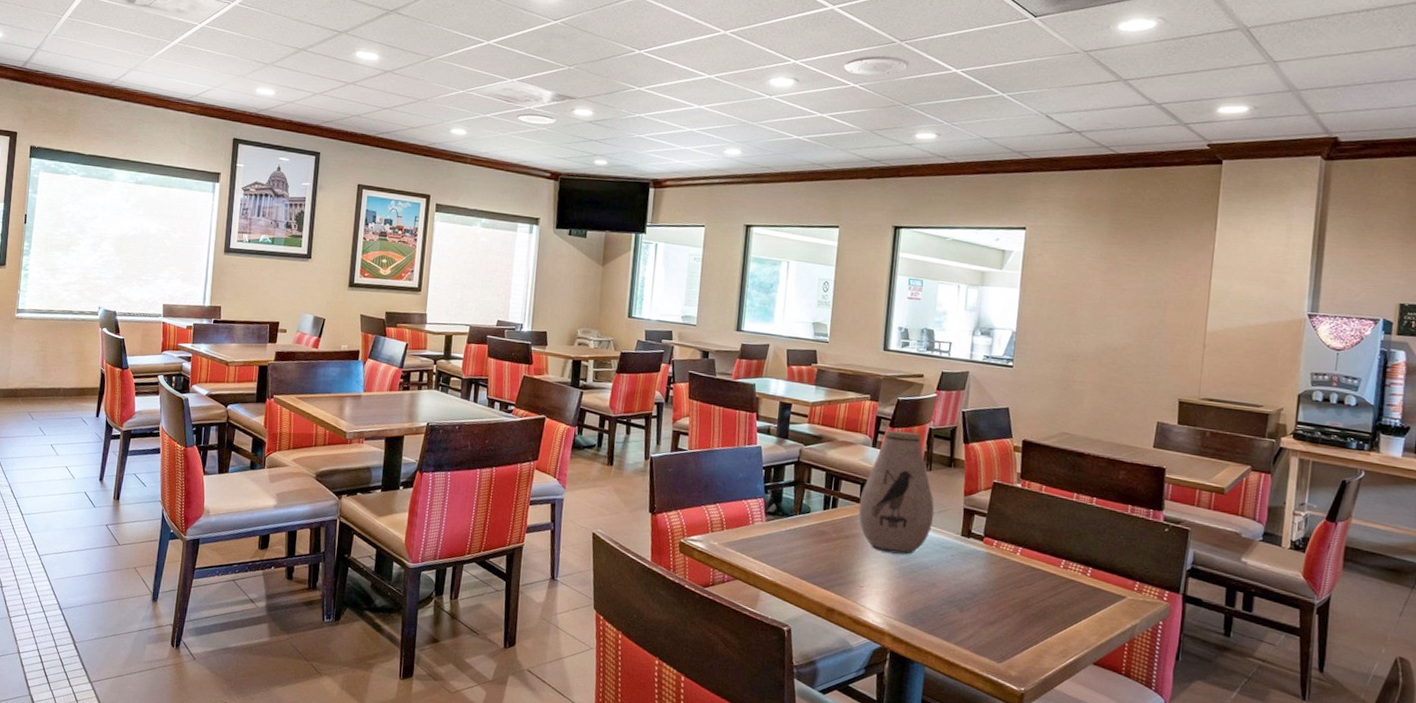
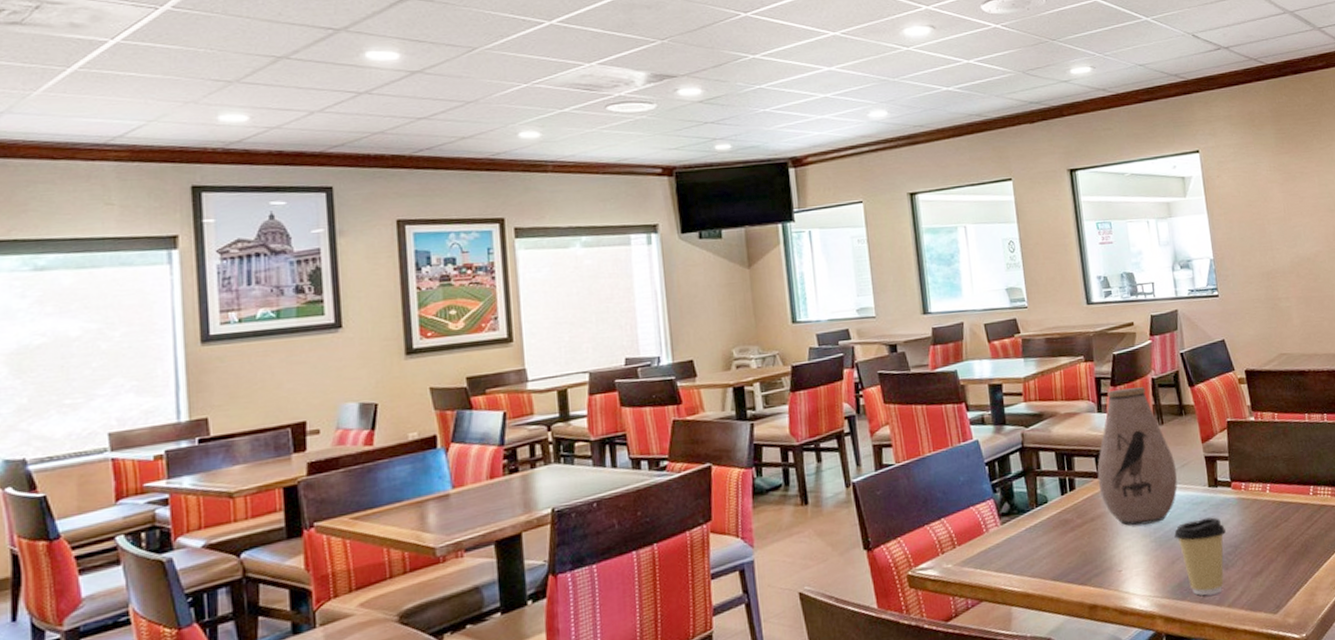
coffee cup: none [918,561,968,630] -> present [1174,517,1226,596]

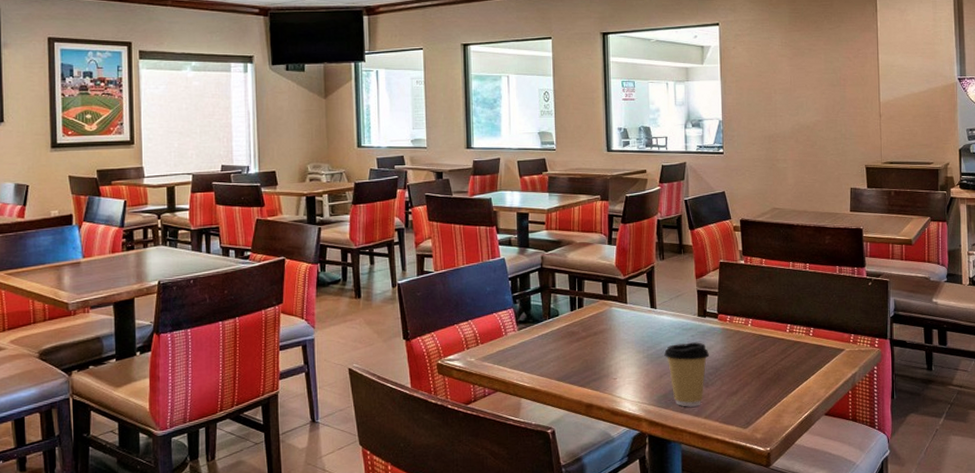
vase: present [1097,387,1178,526] -> none [603,226,672,343]

